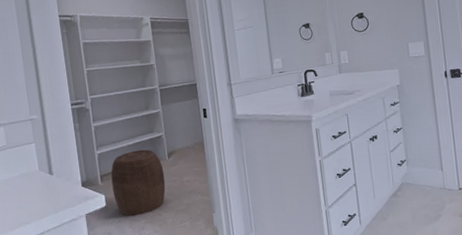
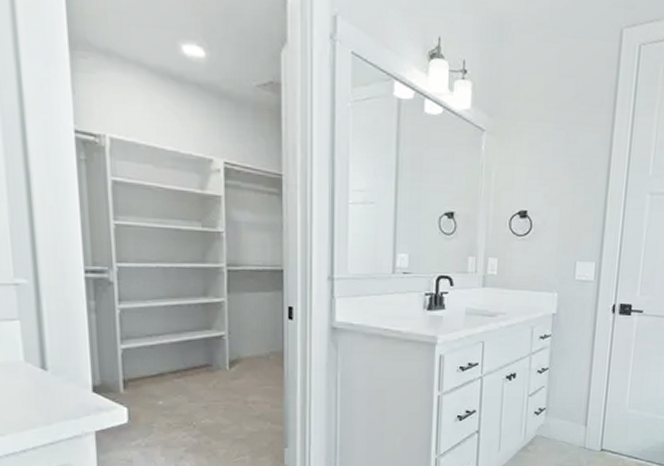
stool: present [111,149,166,217] -> none [140,351,222,441]

